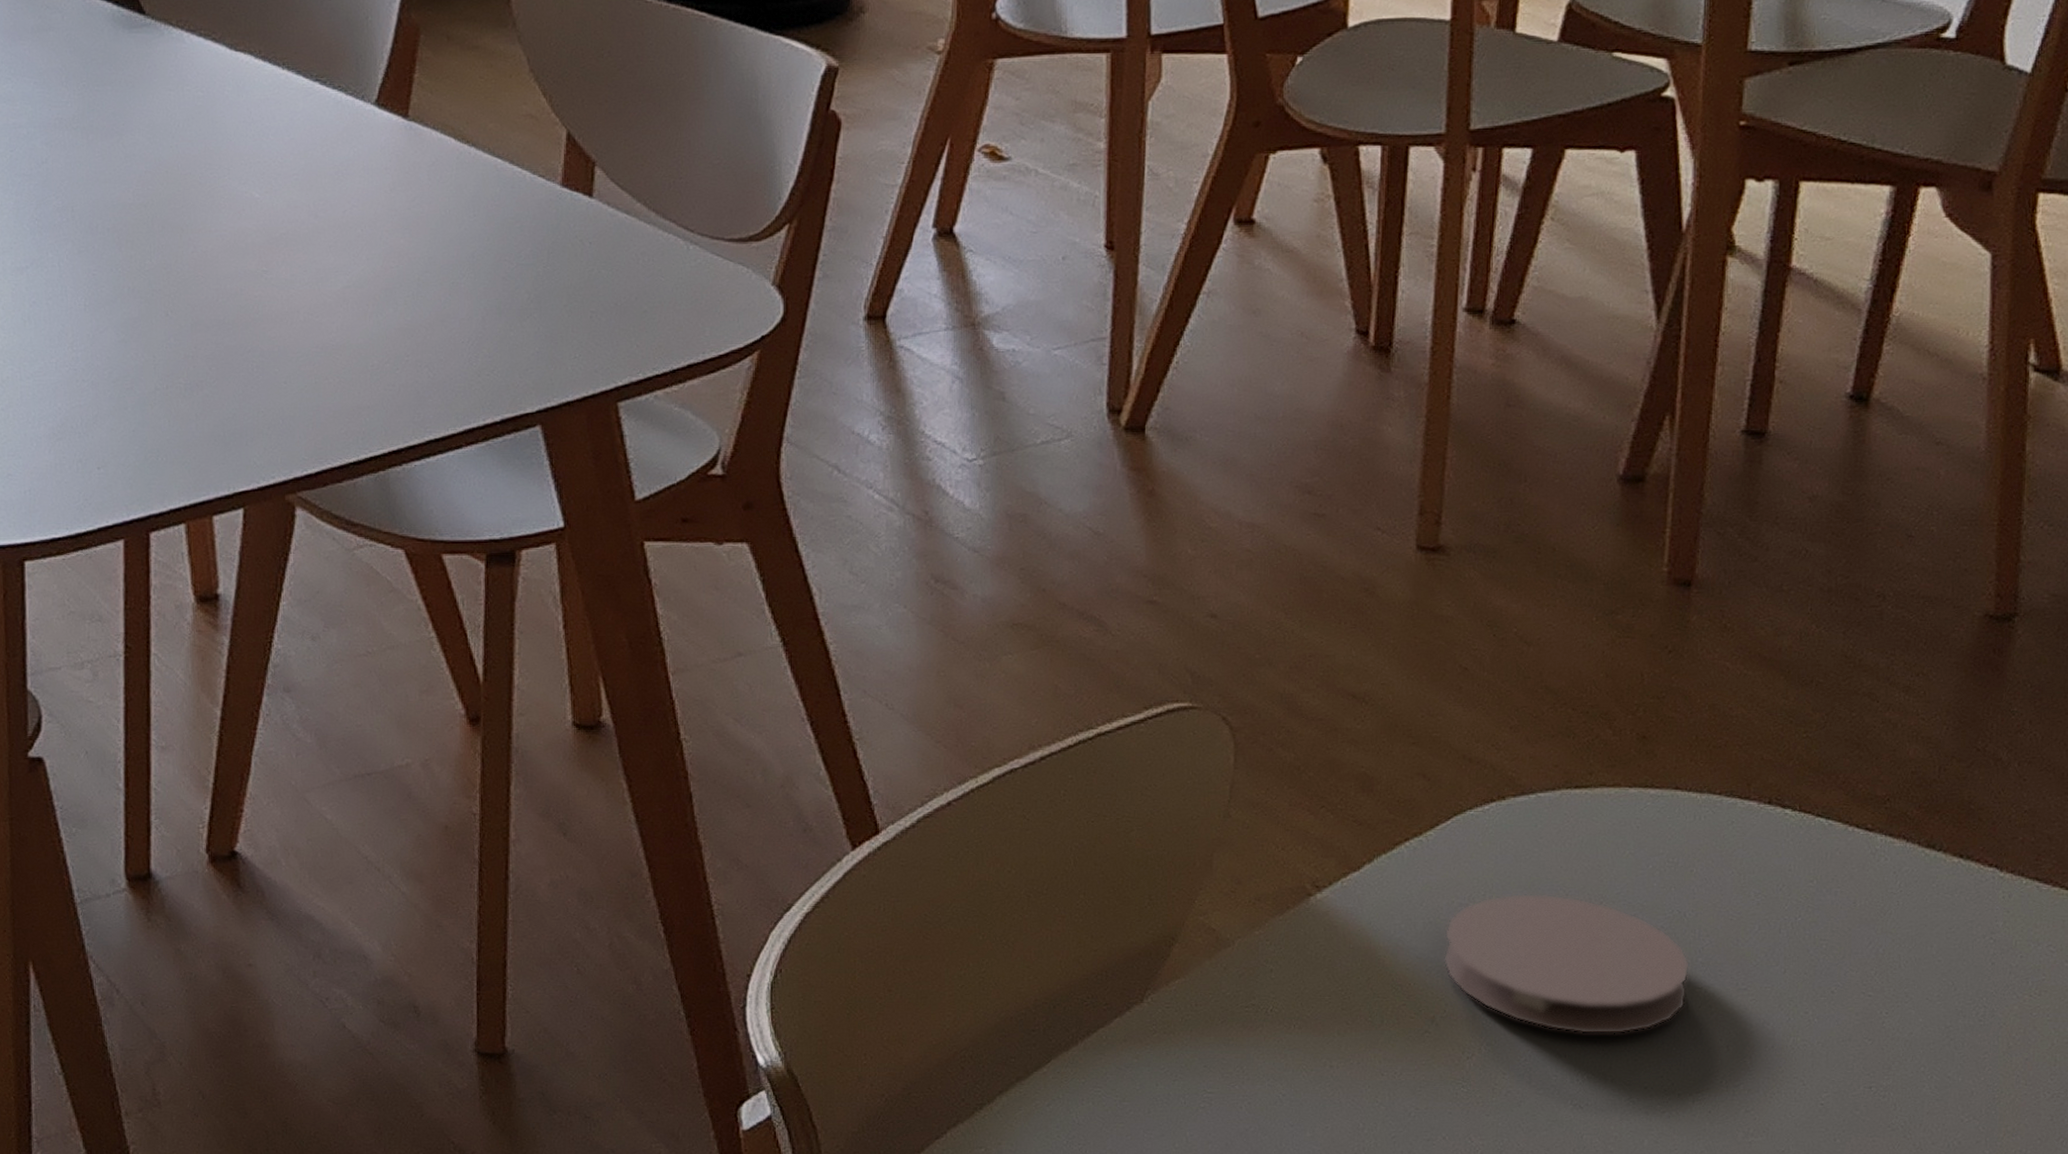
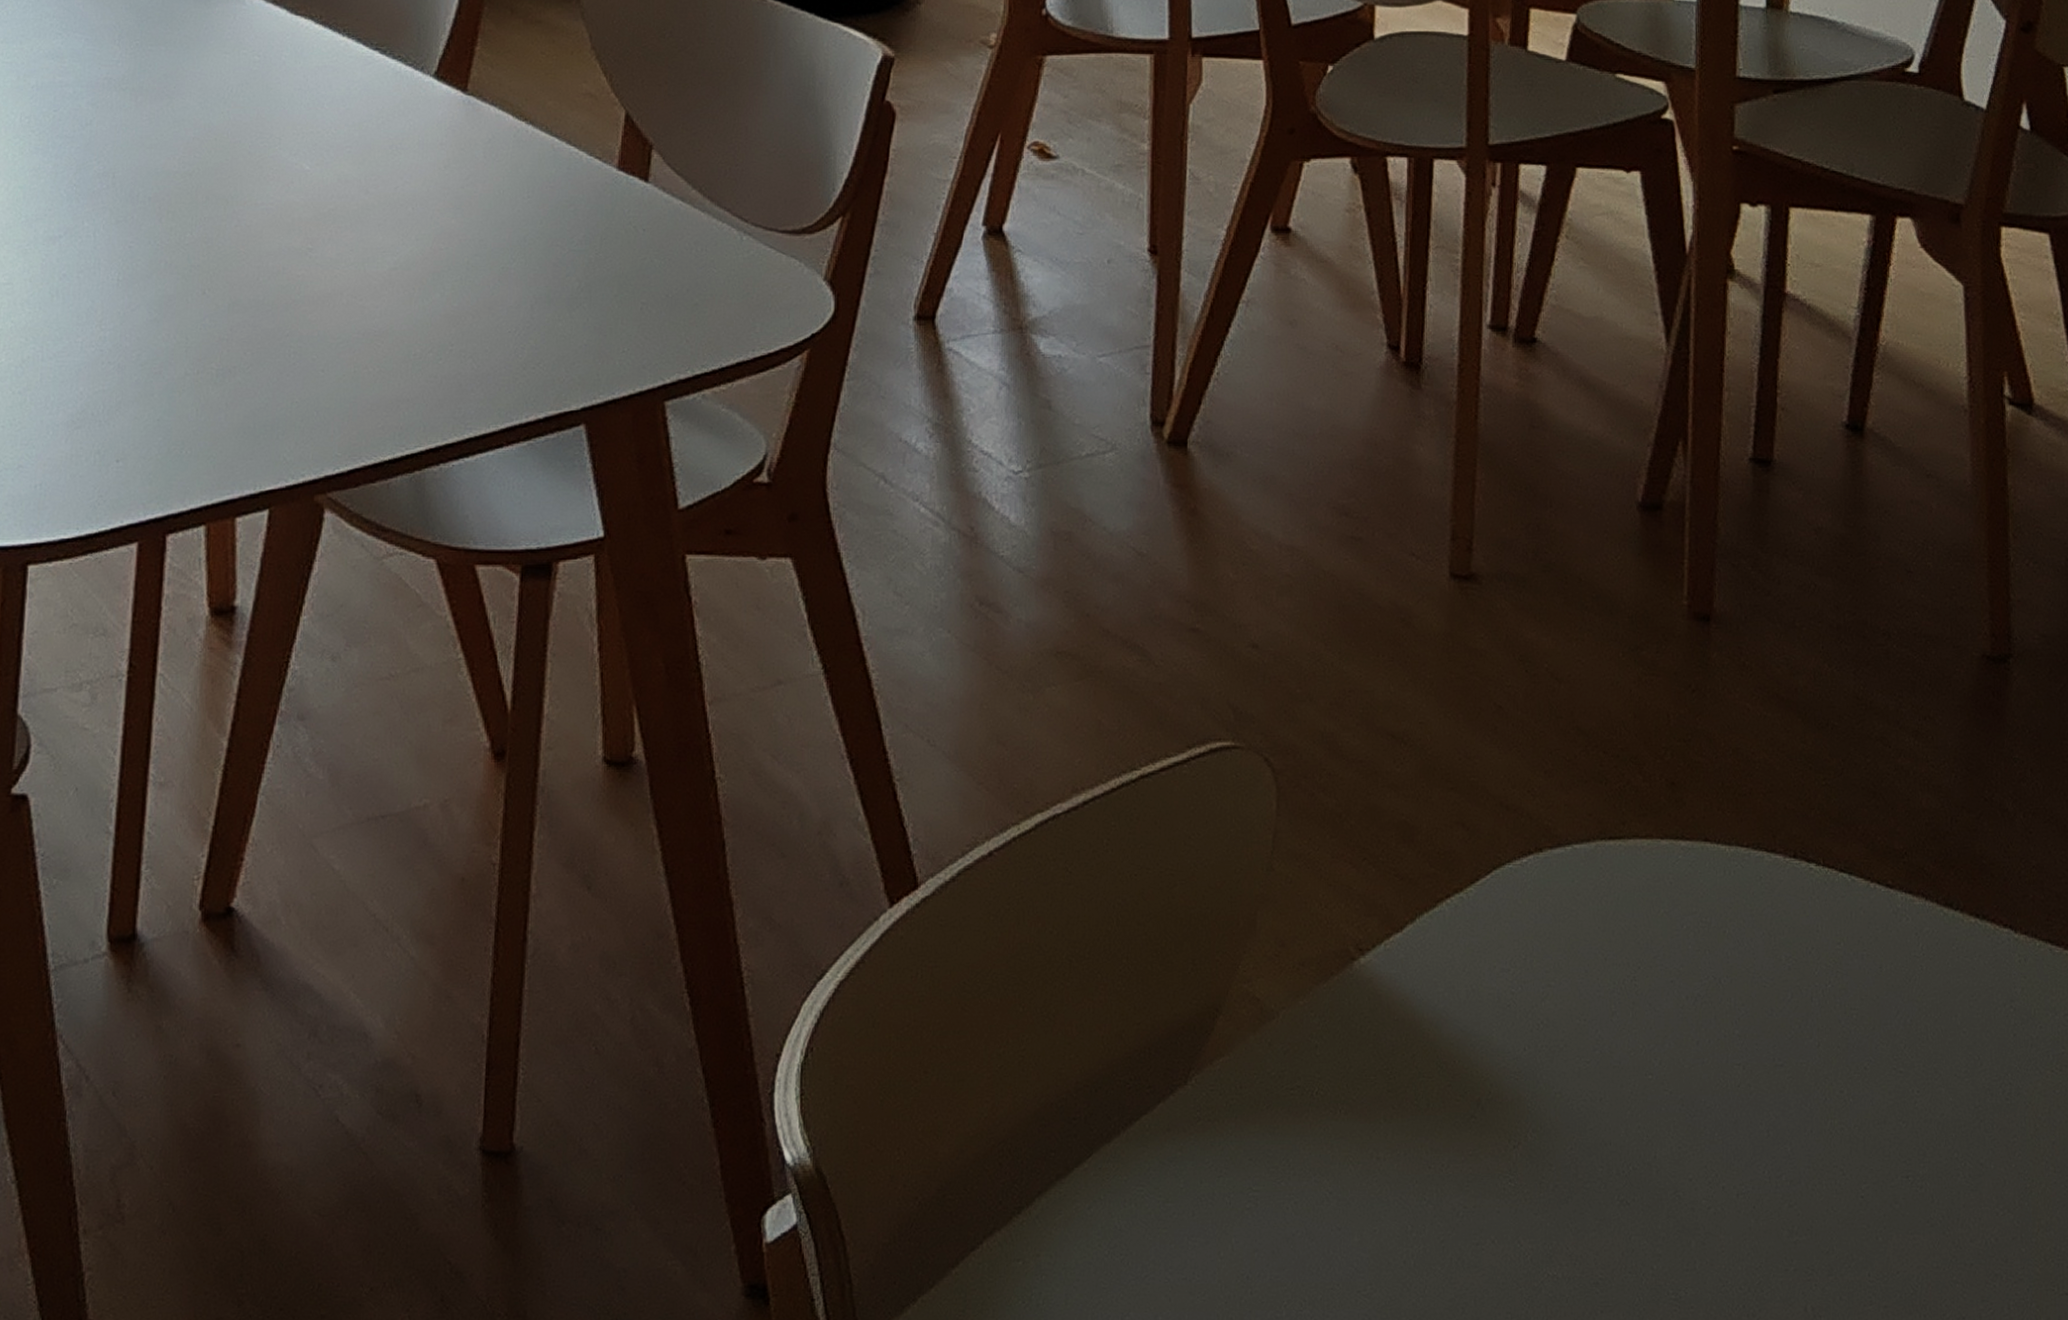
coaster: present [1443,893,1691,1034] -> none [1486,957,1728,1118]

